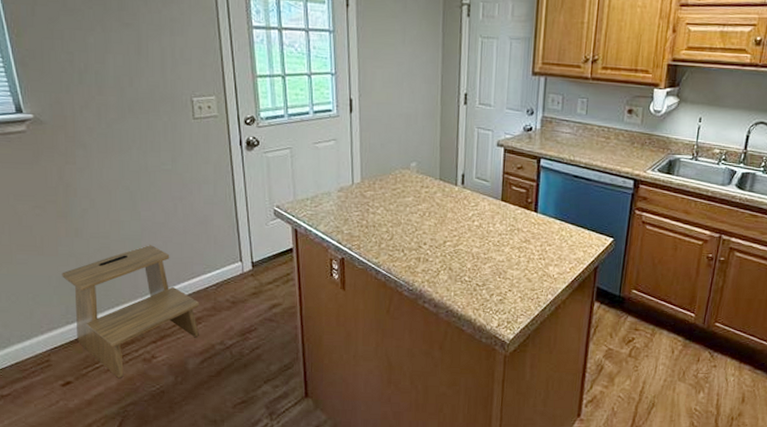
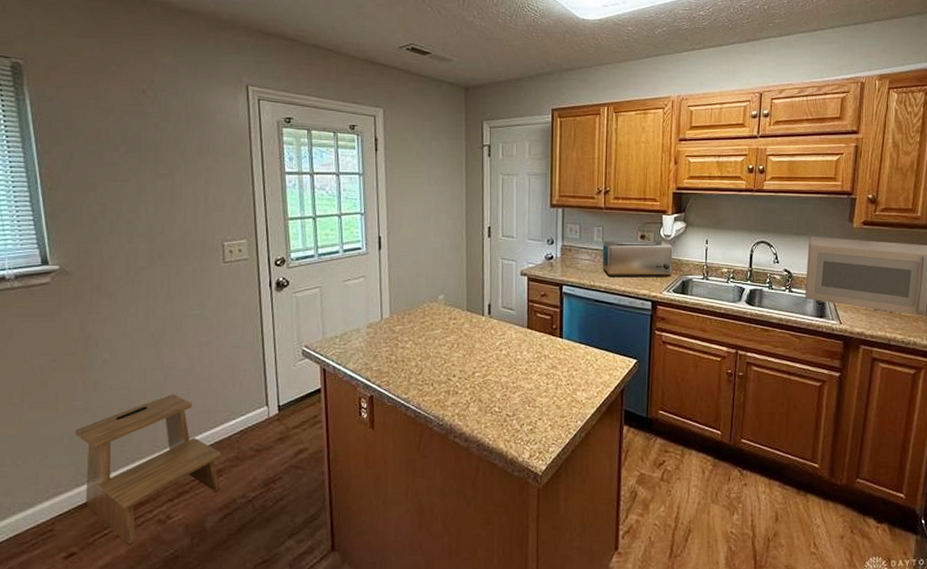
toaster: none [584,113,662,156] -> present [602,240,673,278]

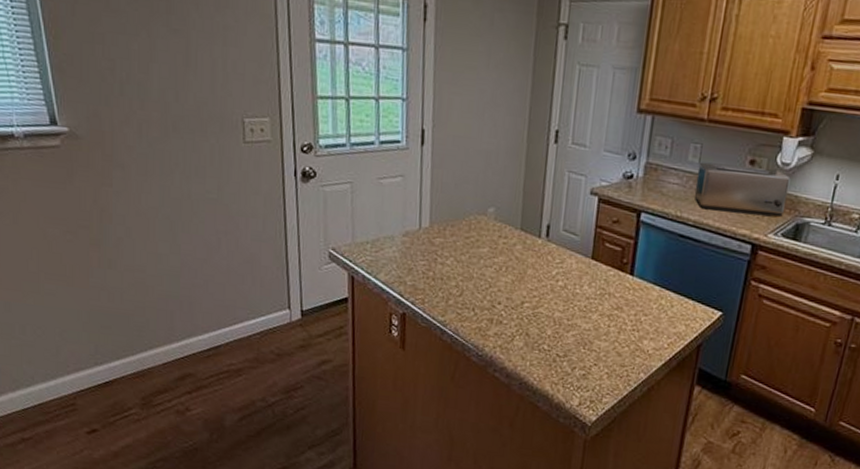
step stool: present [75,393,222,544] -> none [92,281,241,430]

